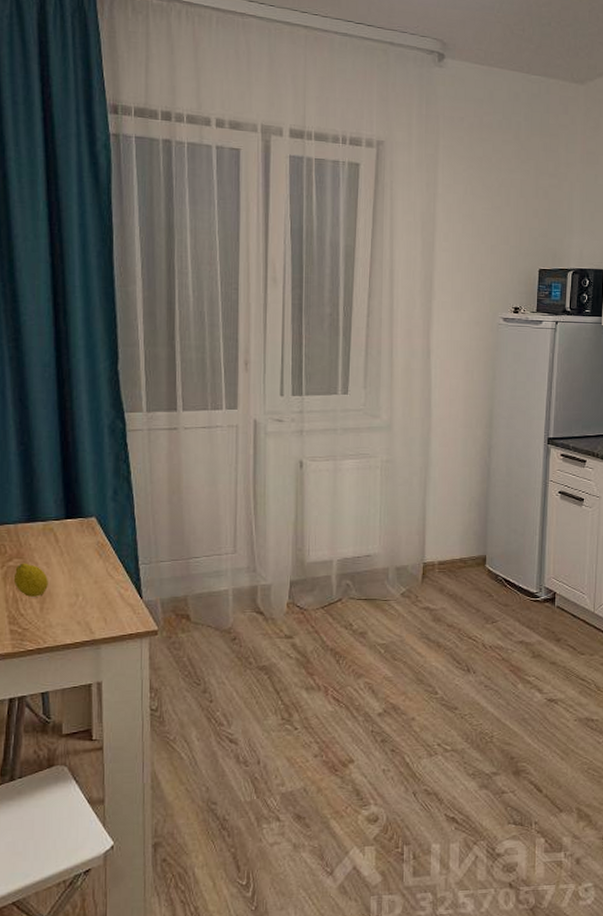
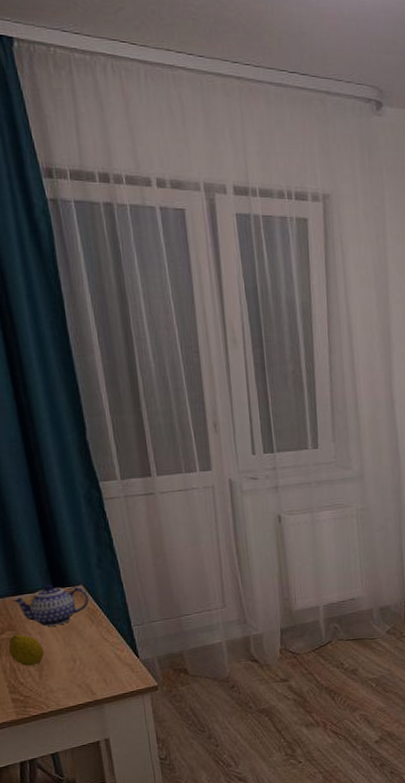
teapot: none [24,514,100,557] -> present [12,585,90,627]

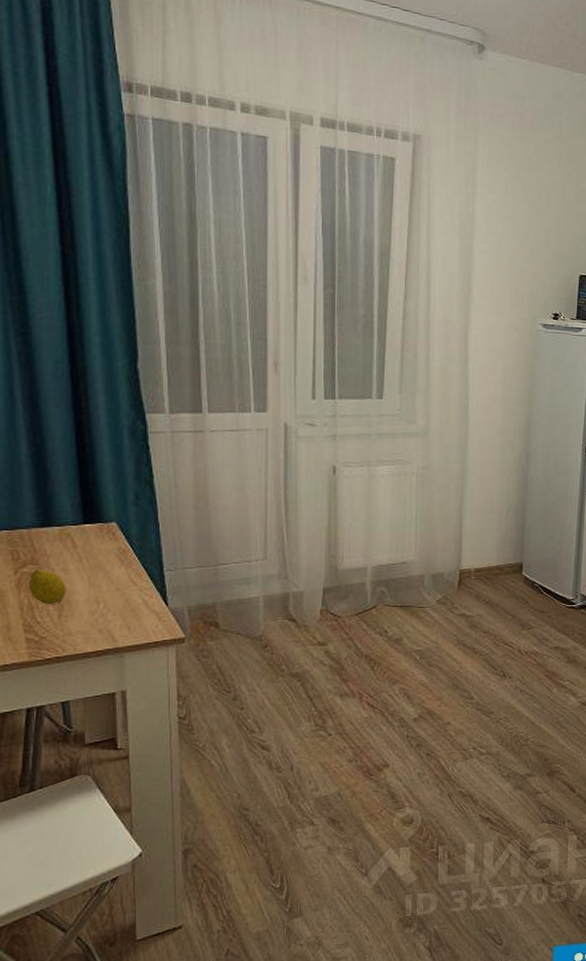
teapot: present [12,585,90,627] -> none [39,519,121,563]

